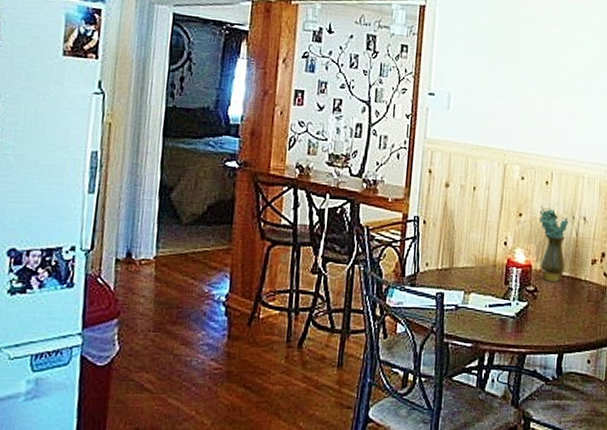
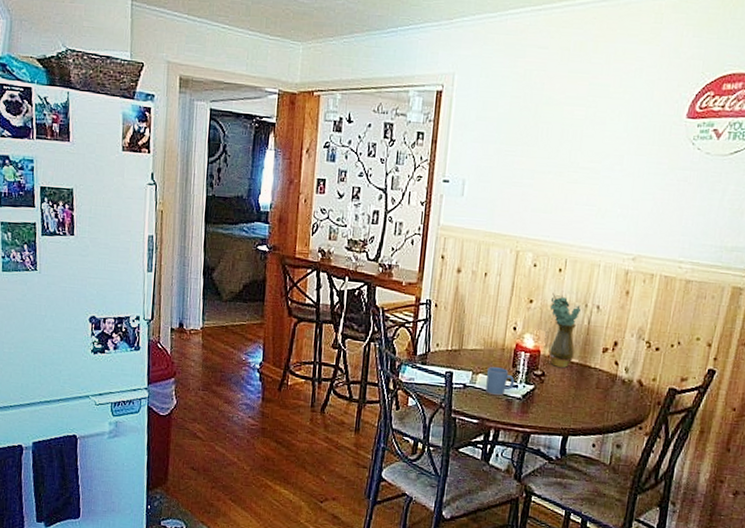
mug: none [478,285,508,316] -> present [485,367,515,396]

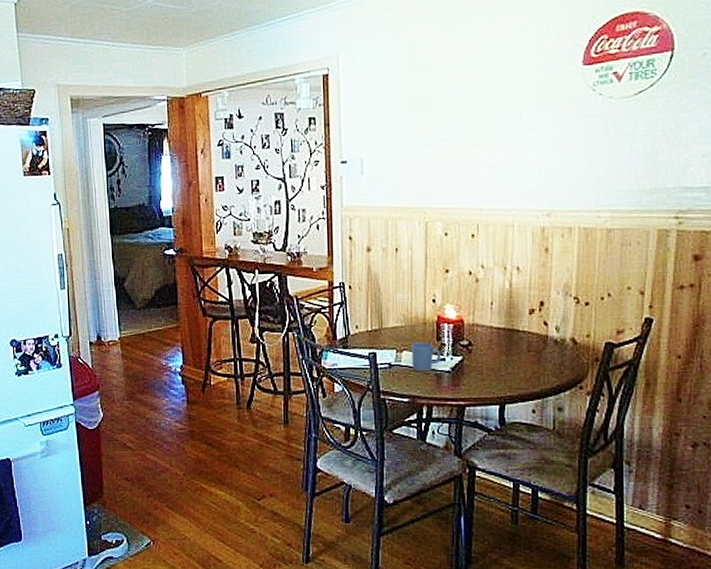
vase: present [548,292,581,368] -> none [467,259,501,334]

